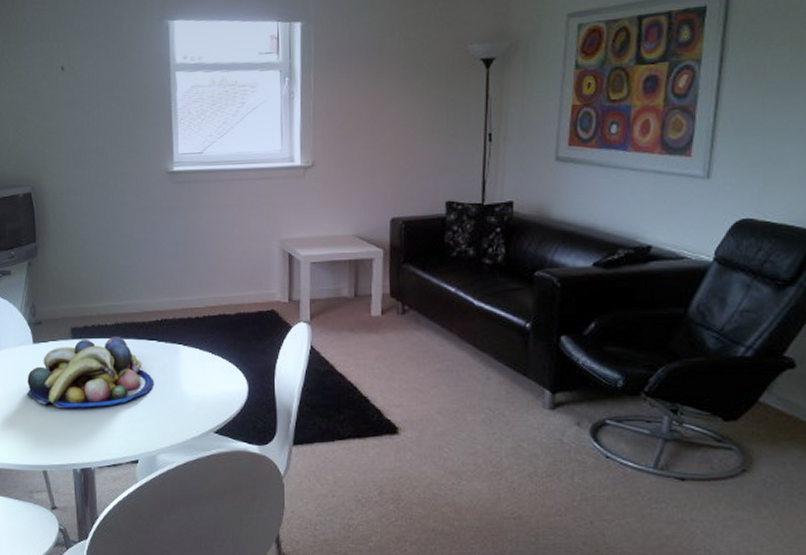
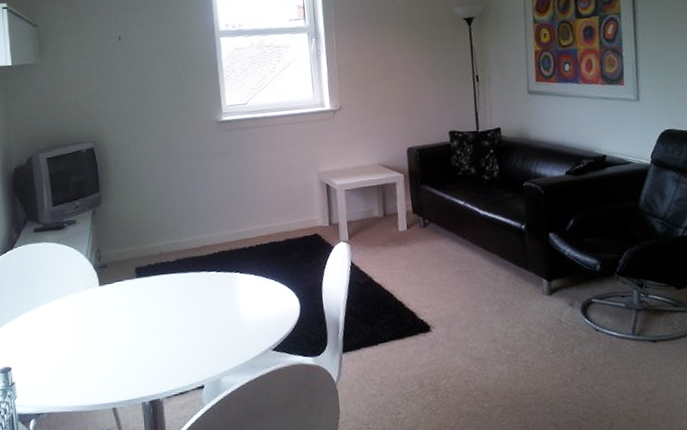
fruit bowl: present [26,337,155,409] -> none [94,271,216,345]

